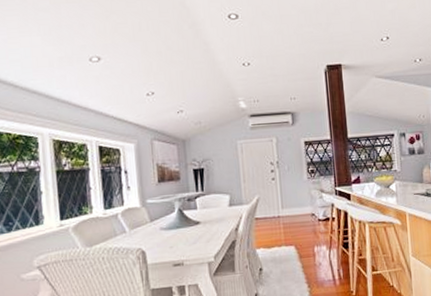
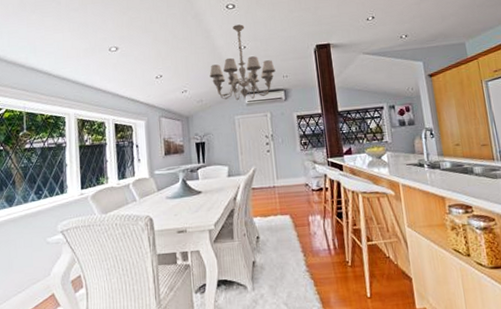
chandelier: none [209,38,282,124] -> present [209,24,276,101]

